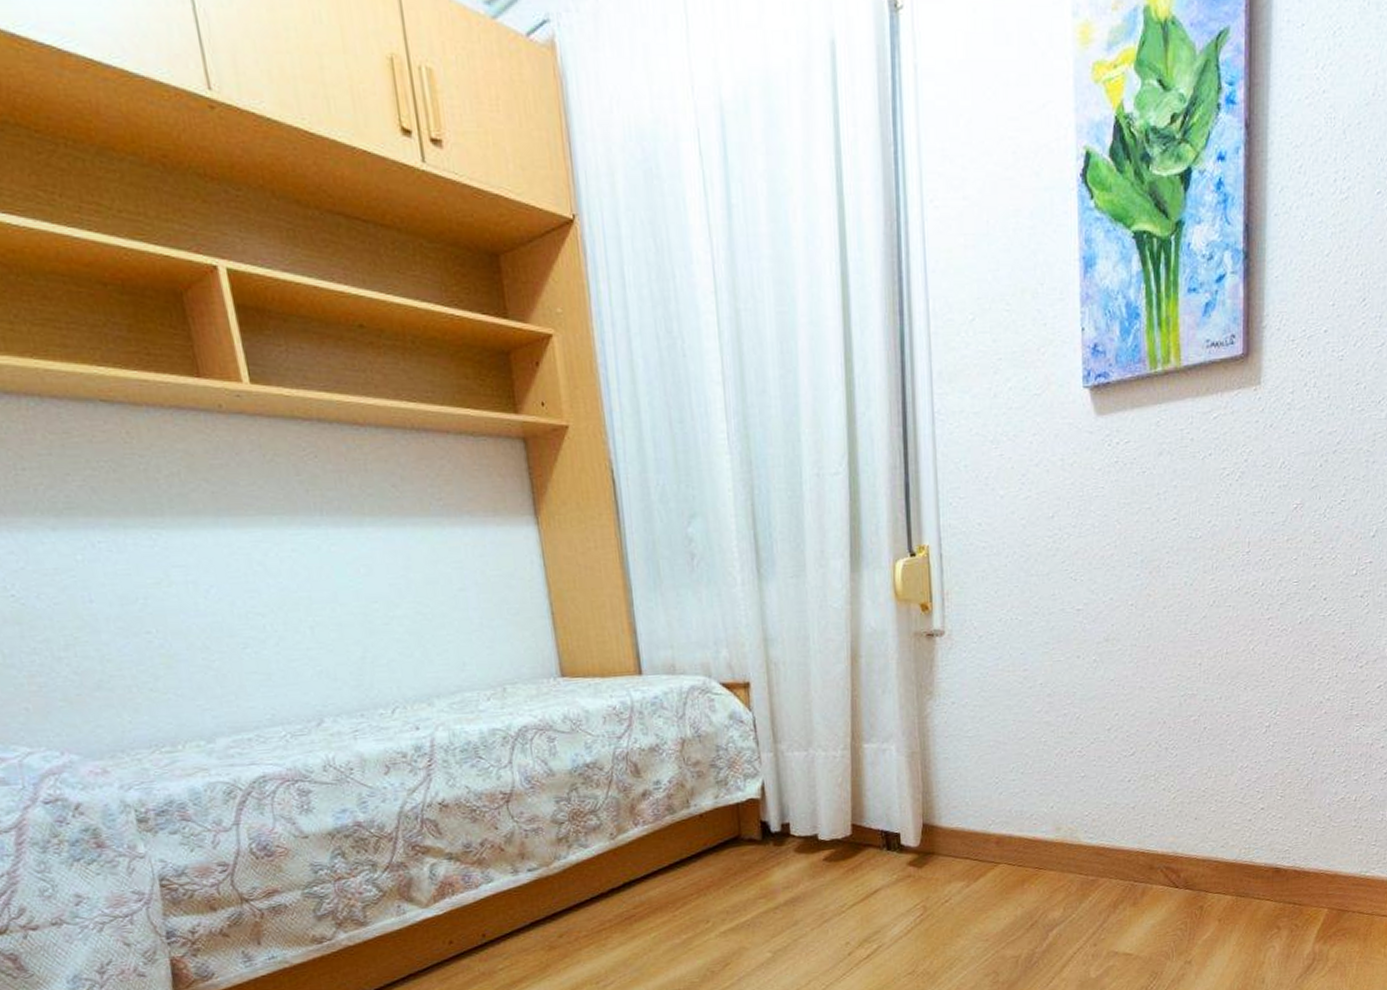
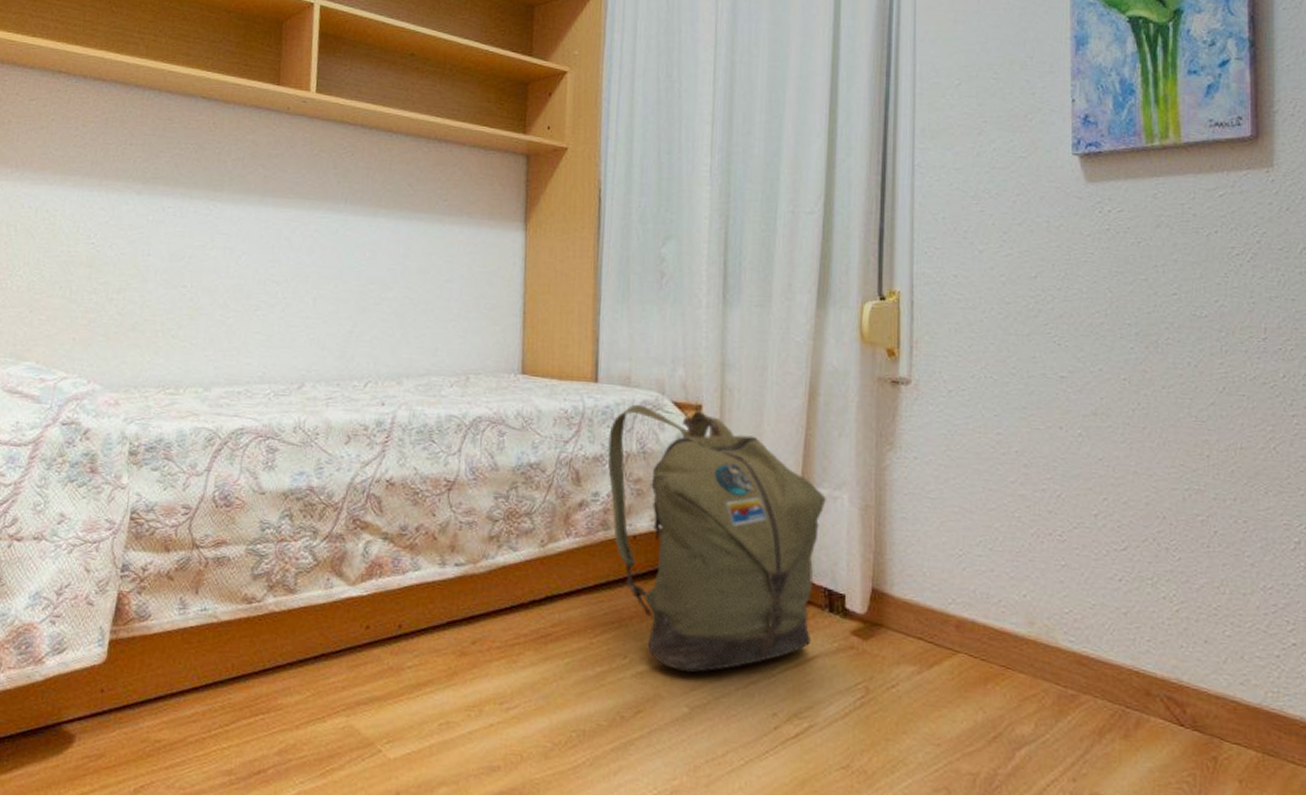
backpack: none [661,688,876,924] -> present [608,404,826,672]

